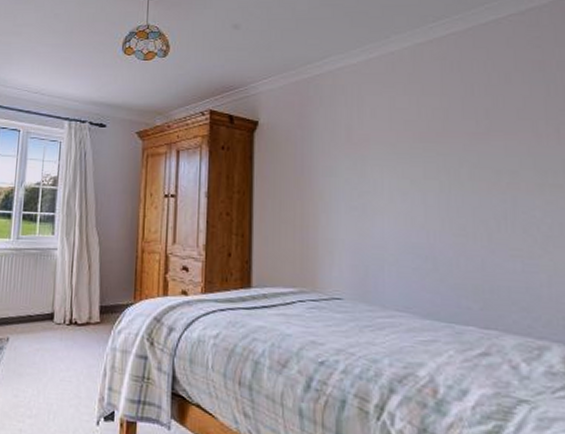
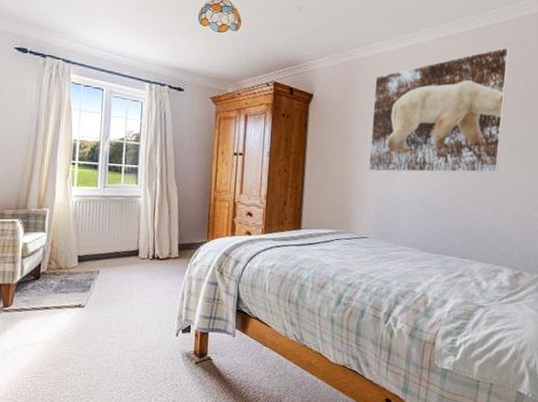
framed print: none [337,47,523,213] -> present [369,47,510,173]

